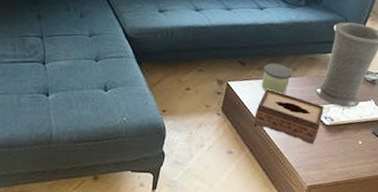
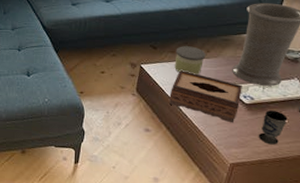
cup: none [334,132,362,167] -> present [258,110,288,145]

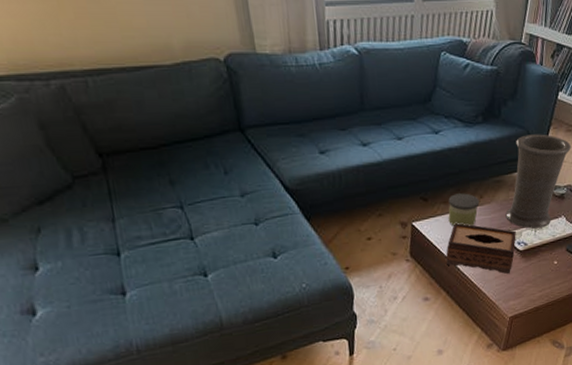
cup: present [258,110,288,145] -> none [532,253,557,290]

